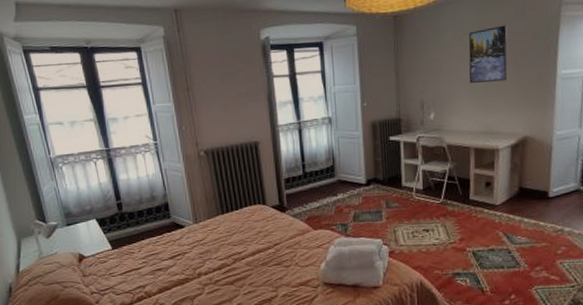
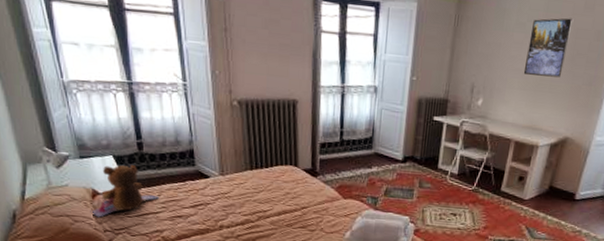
teddy bear: none [77,225,139,281] -> present [90,165,159,218]

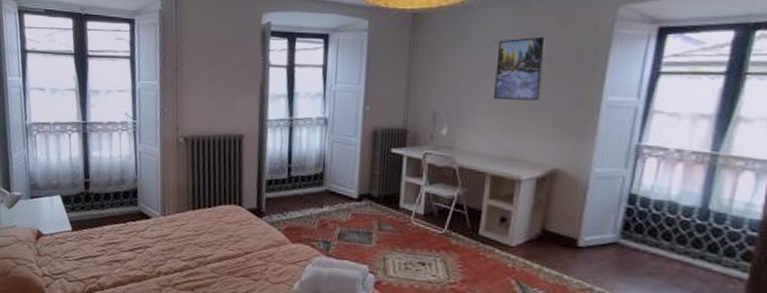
teddy bear: present [90,165,159,218] -> none [32,205,99,261]

